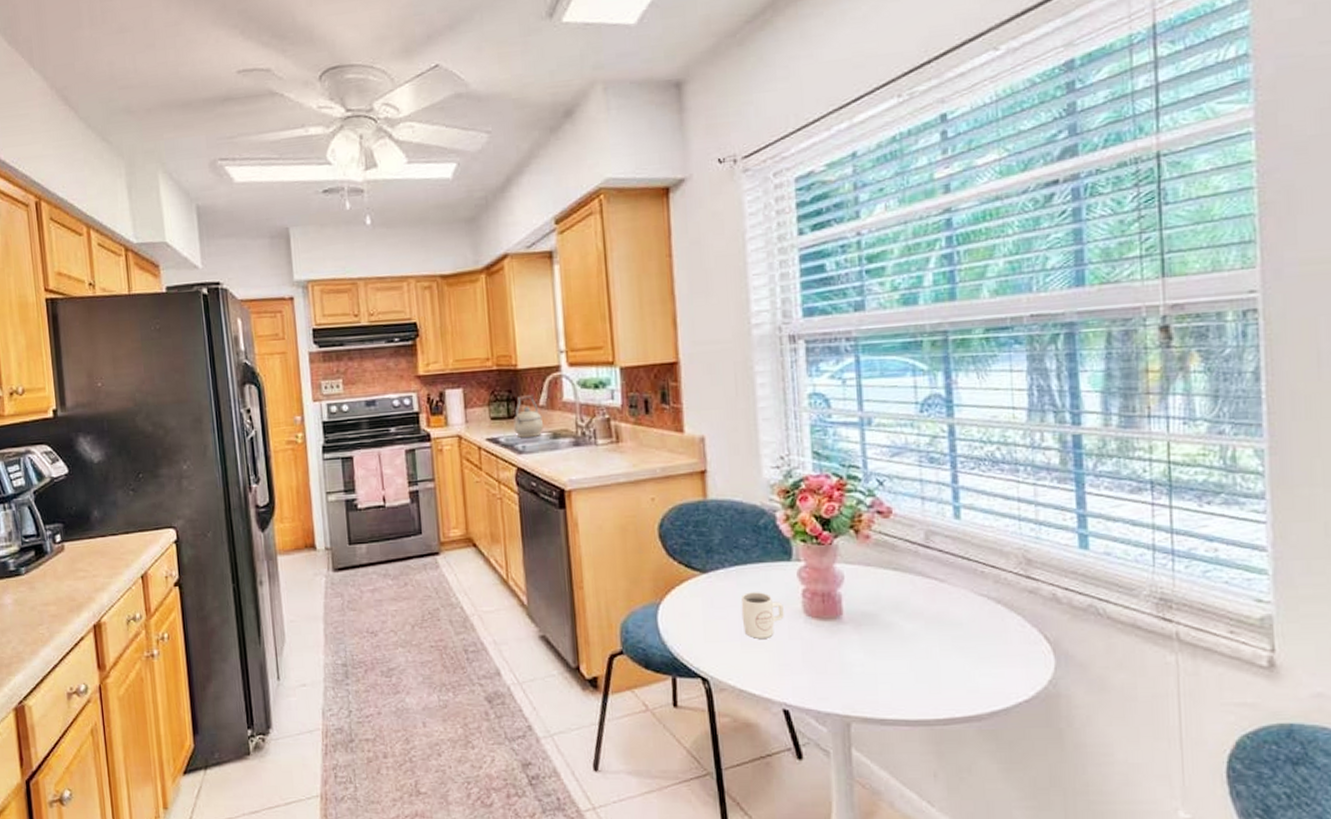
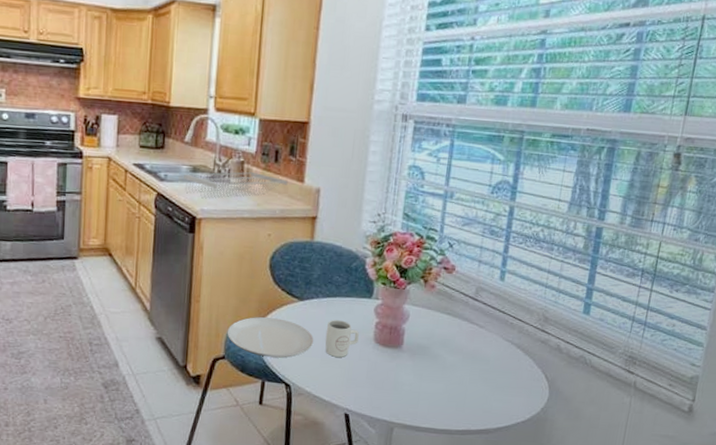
kettle: present [513,394,544,438] -> none [158,130,187,168]
dish rack: none [544,429,665,467] -> present [184,172,288,199]
plate: none [620,598,729,647] -> present [227,317,314,358]

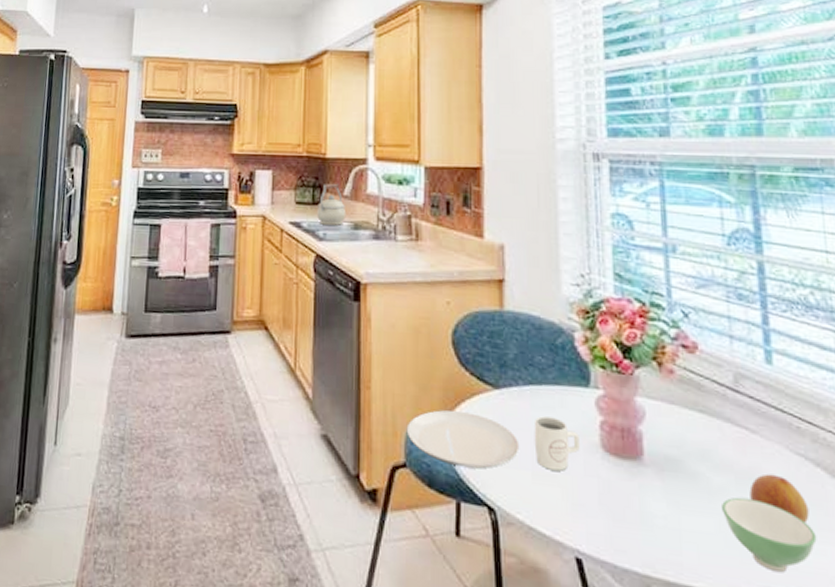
kettle: none [158,130,187,168] -> present [316,183,346,225]
dish rack: present [184,172,288,199] -> none [345,227,464,260]
bowl: none [450,369,508,415] -> present [722,497,817,573]
fruit: none [470,354,507,384] -> present [749,473,809,524]

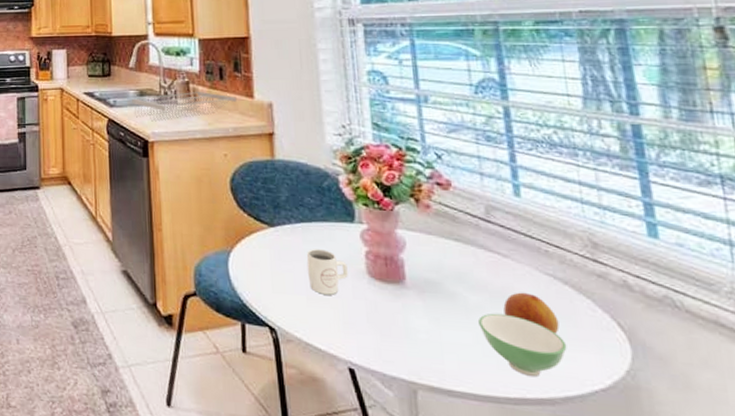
kettle: present [316,183,346,225] -> none [106,57,133,93]
dish rack: none [345,227,464,260] -> present [132,92,237,122]
plate: present [406,410,520,469] -> none [195,247,295,295]

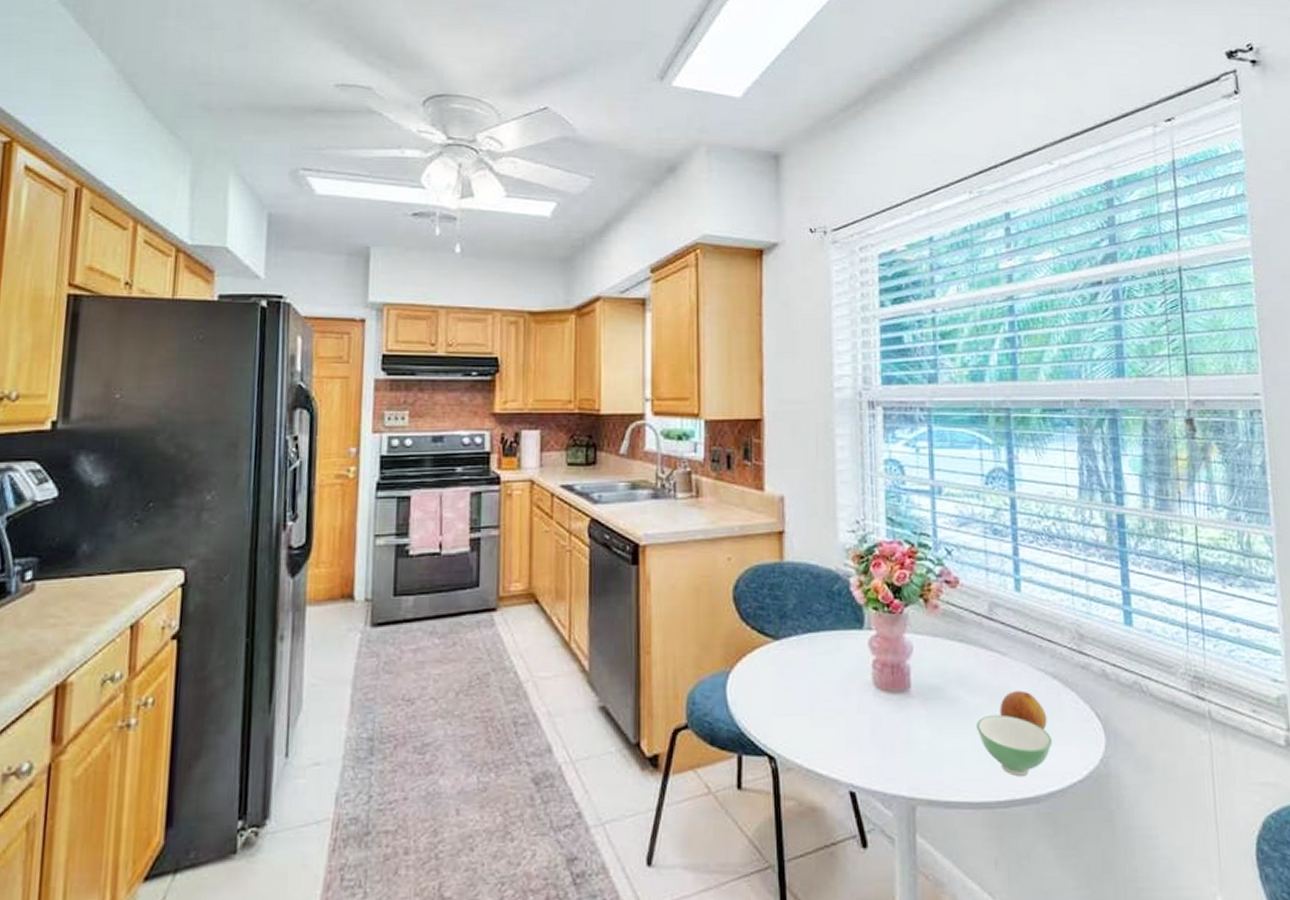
dish rack: present [132,92,237,122] -> none [621,484,745,521]
mug: present [306,249,348,295] -> none [812,662,854,712]

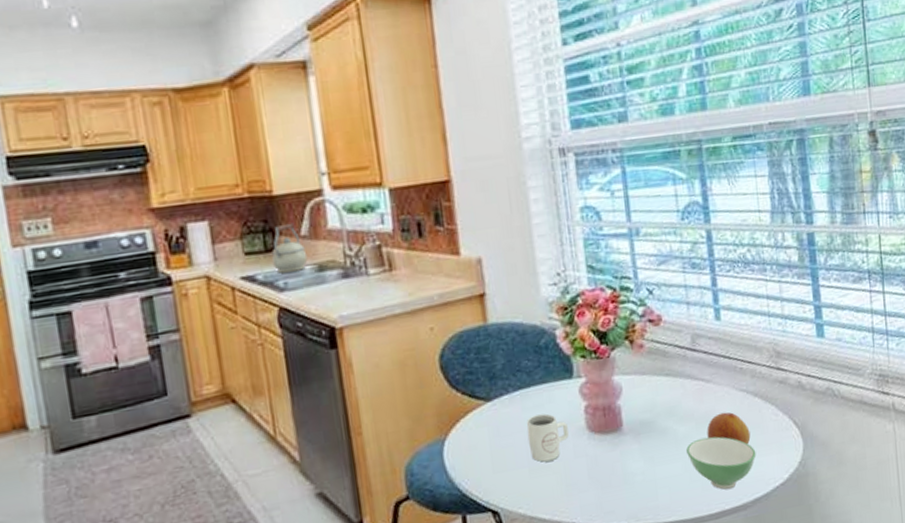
kettle: none [590,441,623,486] -> present [271,223,308,274]
mug: none [812,662,854,712] -> present [526,413,569,462]

